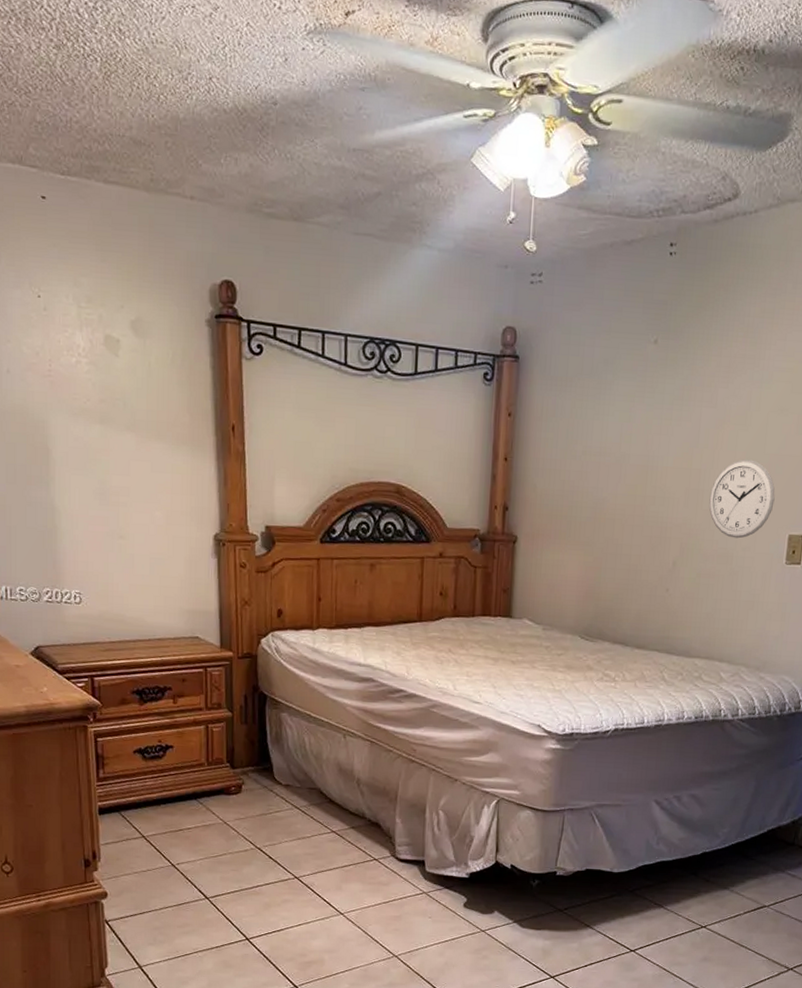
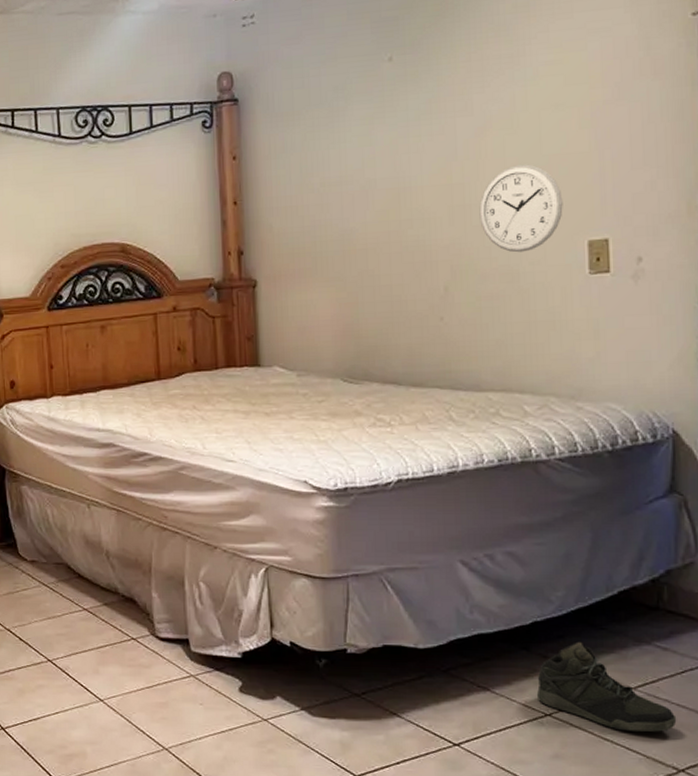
sneaker: none [697,869,794,941] -> present [536,641,677,733]

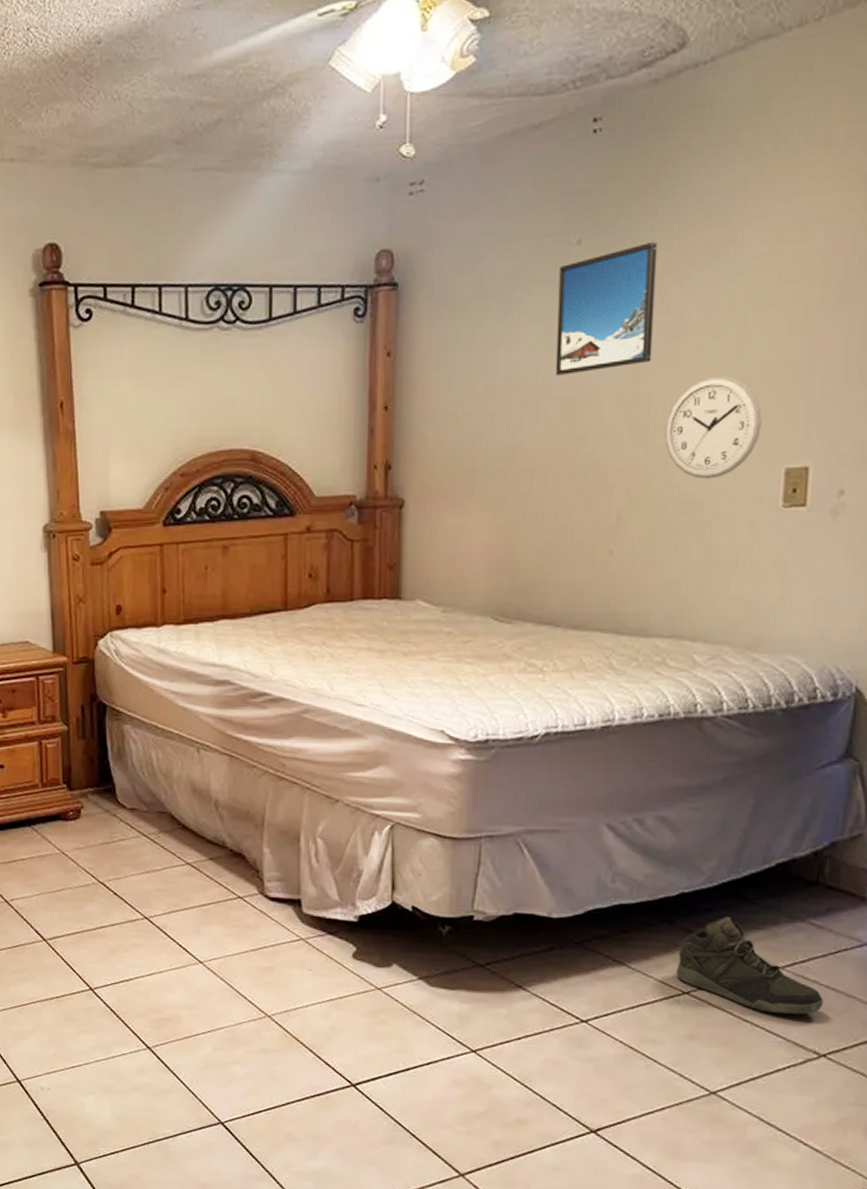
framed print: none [375,55,462,170] -> present [555,241,658,375]

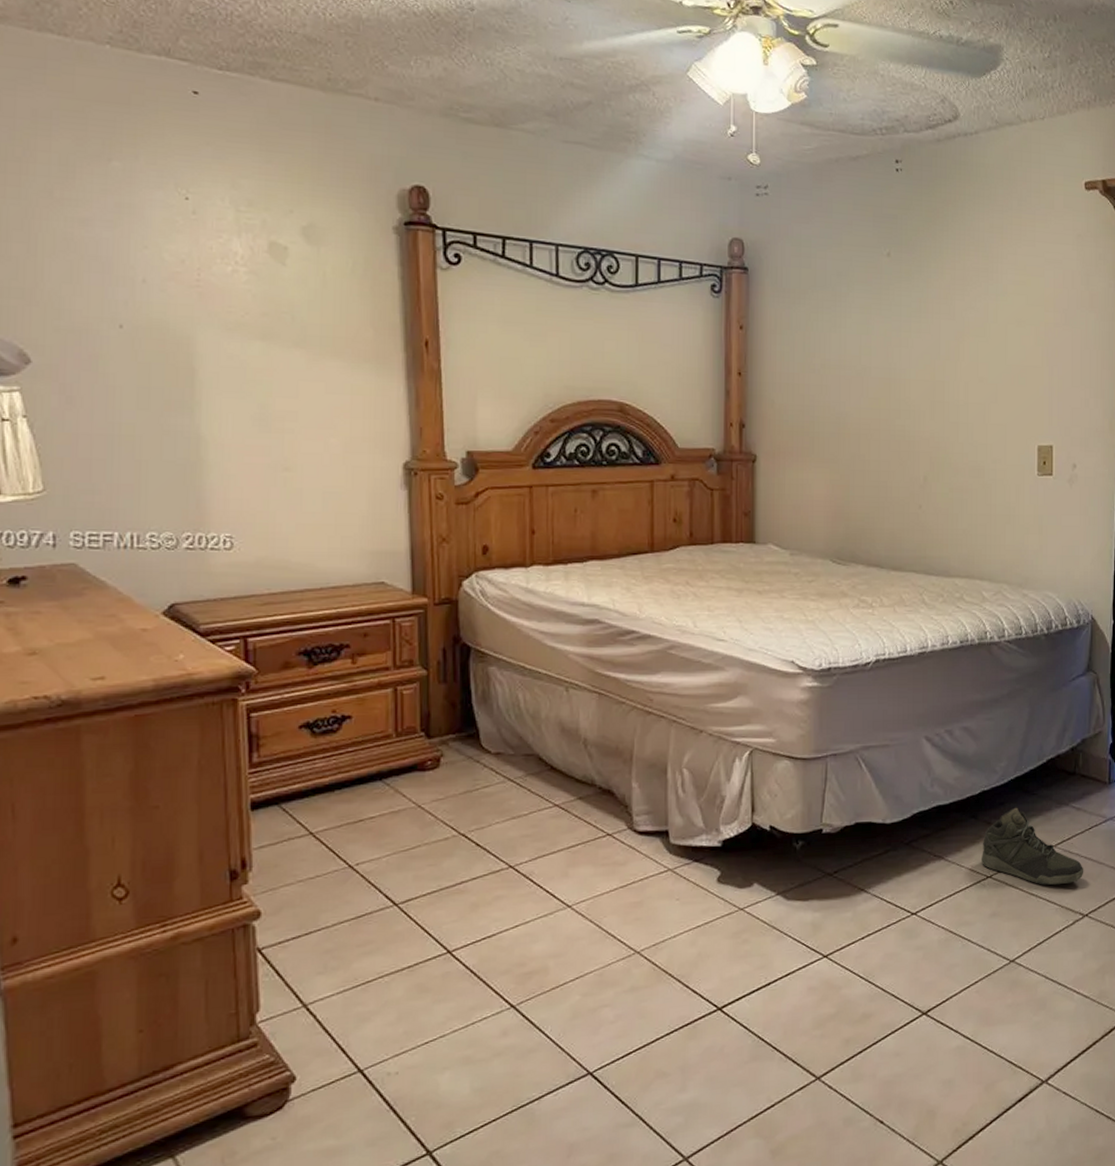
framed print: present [555,241,658,375] -> none [874,261,945,360]
wall clock: present [665,375,762,479] -> none [955,370,1021,451]

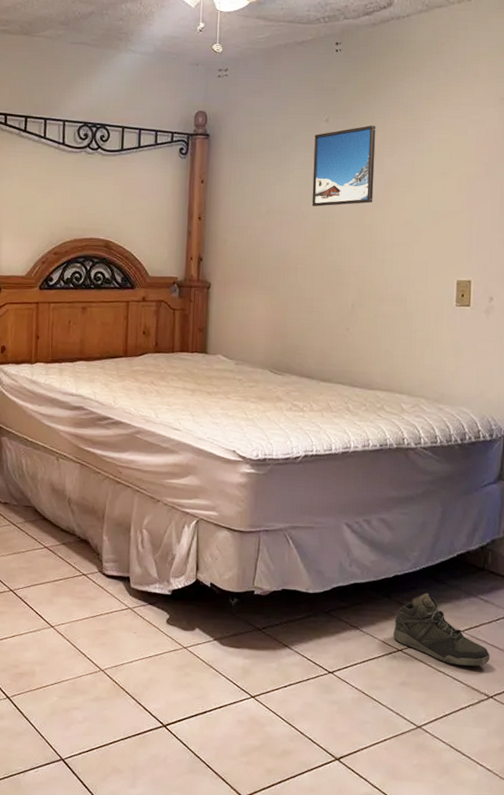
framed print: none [874,261,945,360] -> present [311,125,376,207]

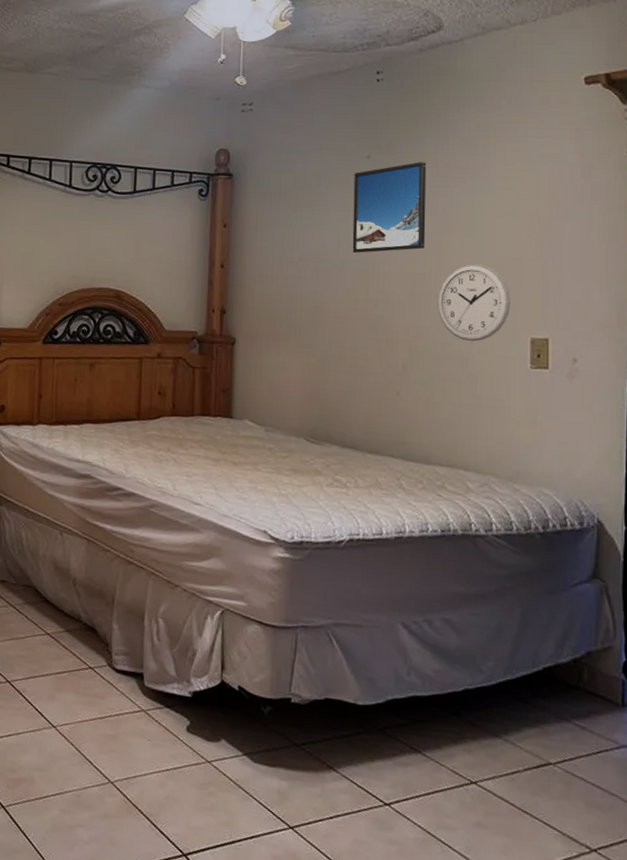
wall clock: none [382,216,442,284] -> present [437,263,511,342]
sneaker: present [392,592,491,666] -> none [464,712,591,810]

